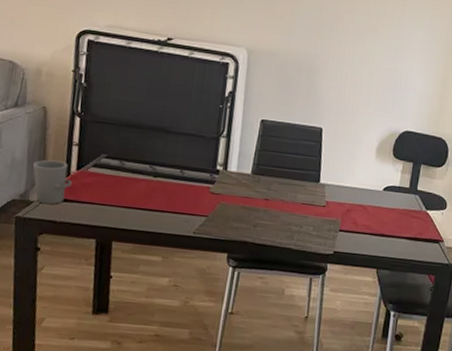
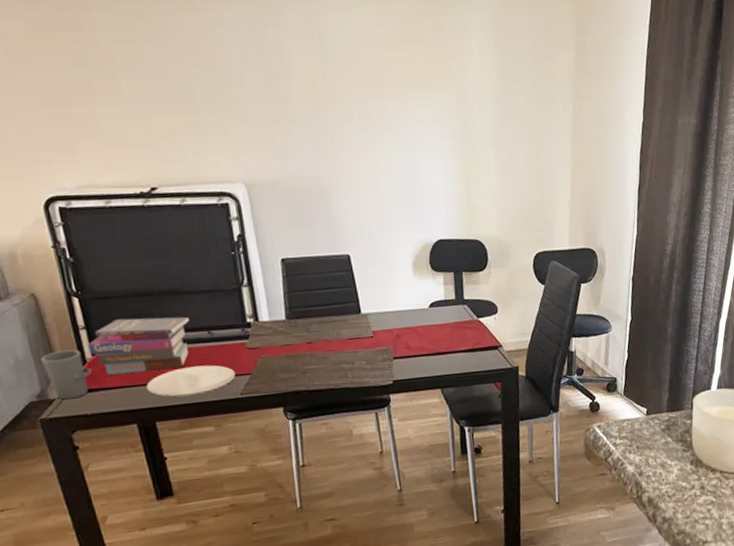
books: none [75,143,167,198] -> present [88,316,190,375]
plate: none [113,197,194,225] -> present [146,365,235,397]

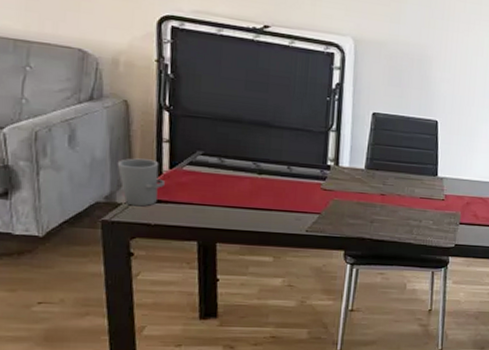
books: present [88,316,190,375] -> none [167,139,272,196]
plate: present [146,365,235,397] -> none [215,196,305,224]

